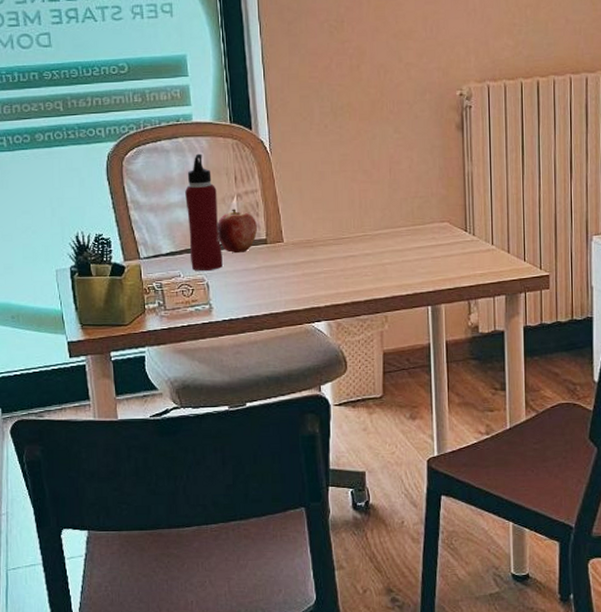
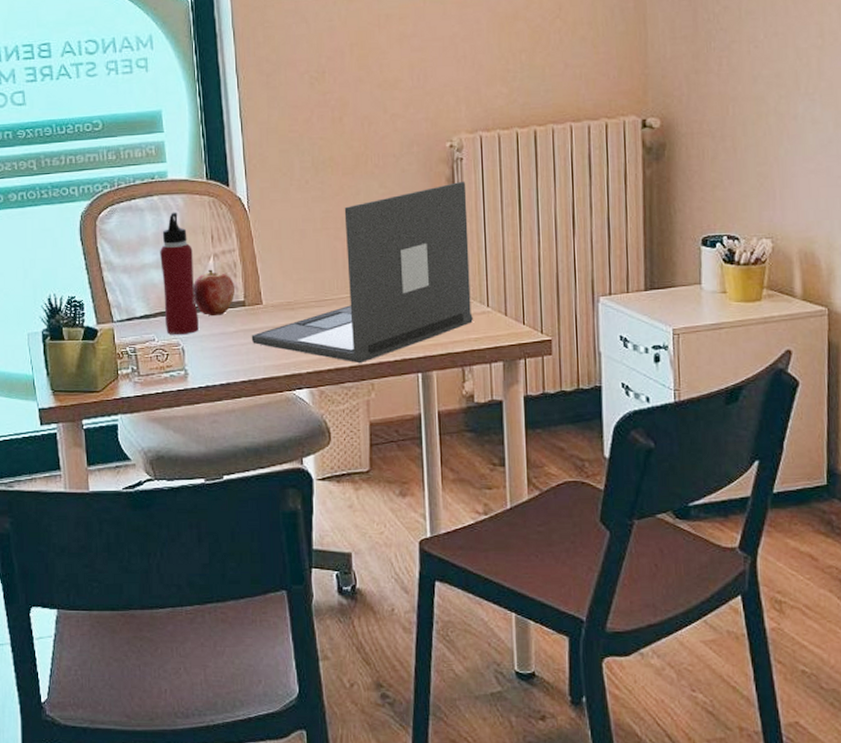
laptop: none [273,127,479,298] -> present [251,181,473,364]

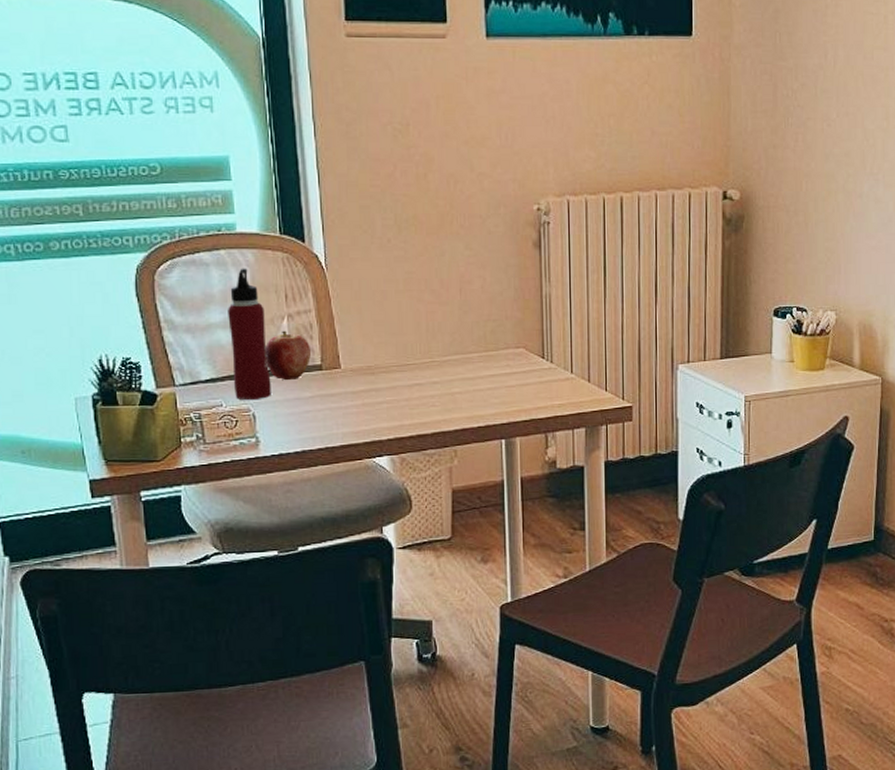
laptop: present [251,181,473,364] -> none [328,245,557,430]

